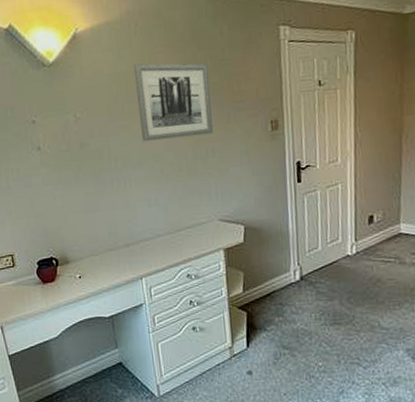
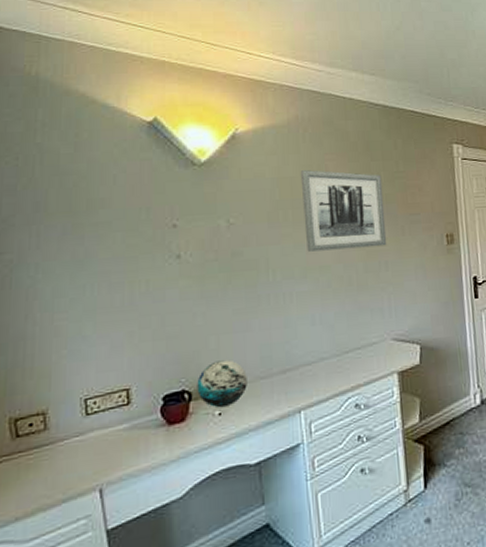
decorative orb: none [61,234,99,273] -> present [197,360,247,408]

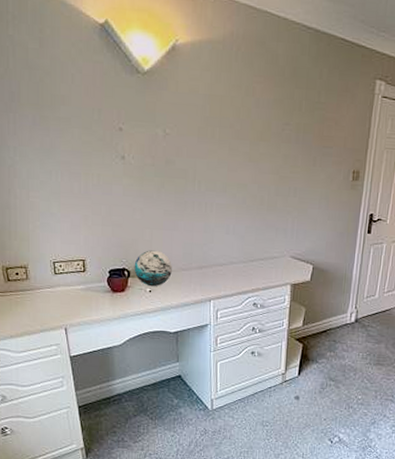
wall art: present [300,170,387,252] -> none [228,90,303,174]

